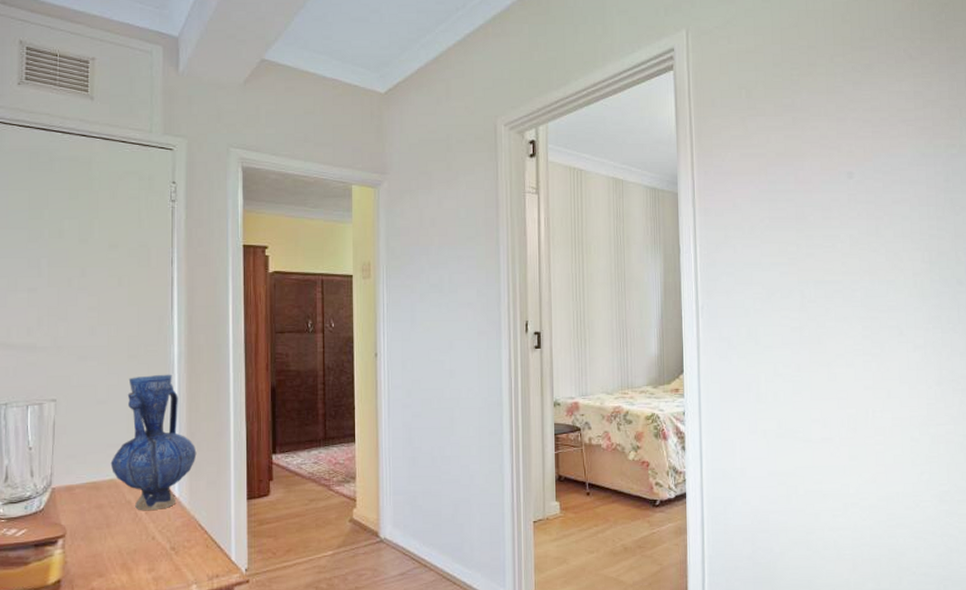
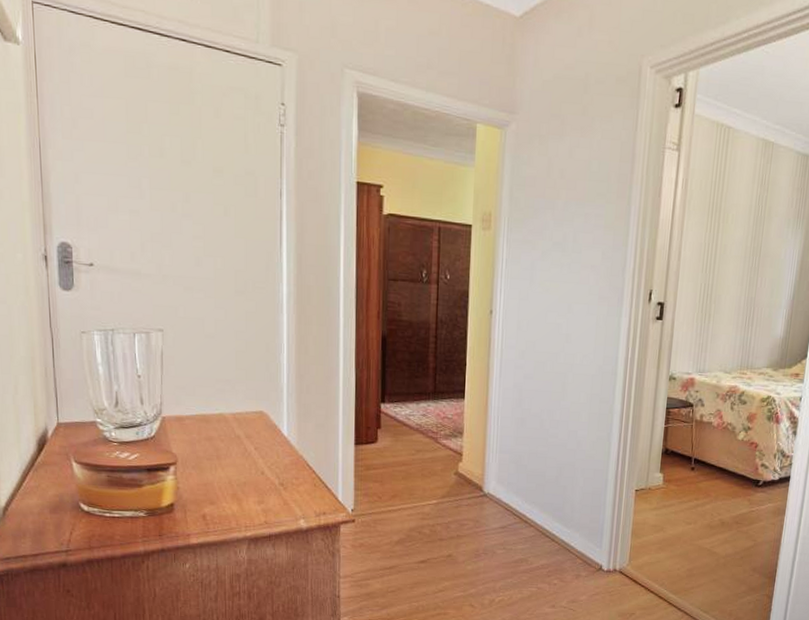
vase: present [110,374,197,510] -> none [219,313,306,447]

